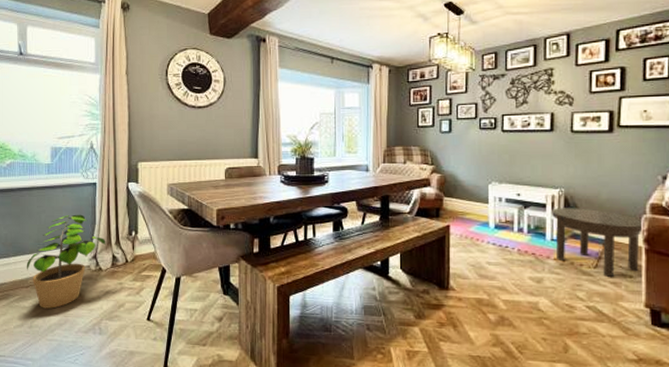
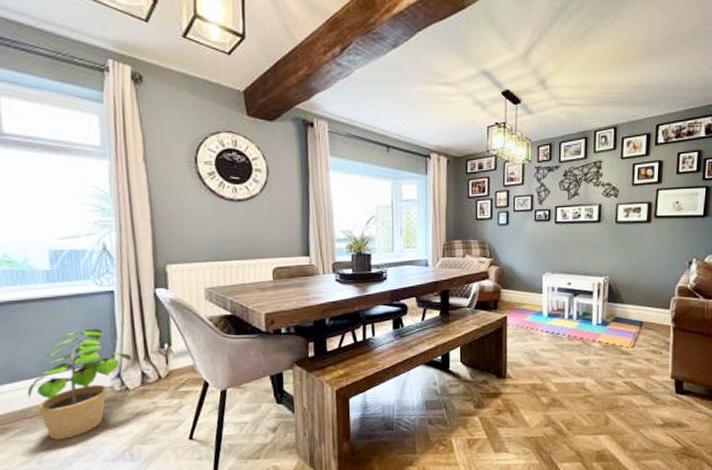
side table: present [552,208,644,278] -> none [598,293,673,356]

